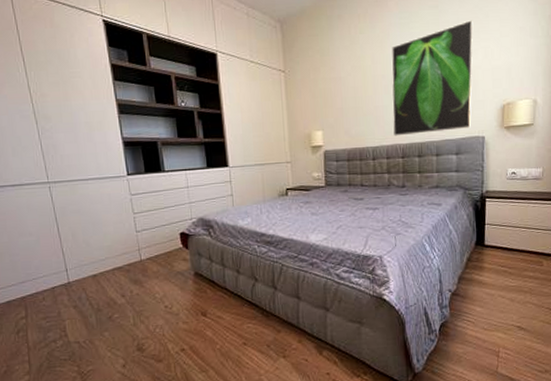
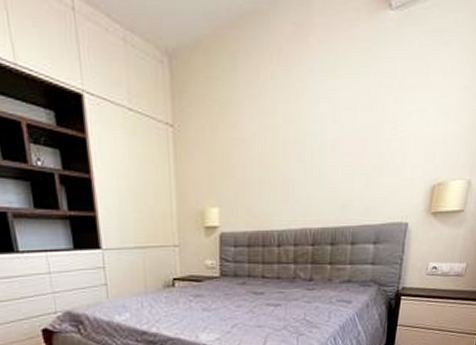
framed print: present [391,20,473,136] -> none [304,71,411,218]

